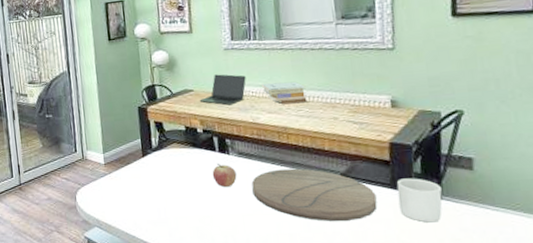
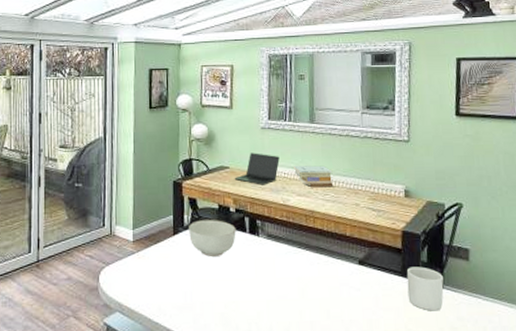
bowl: none [157,141,206,175] -> present [189,220,236,256]
fruit: present [212,163,237,187] -> none [241,244,265,270]
cutting board: present [251,168,377,222] -> none [278,253,390,309]

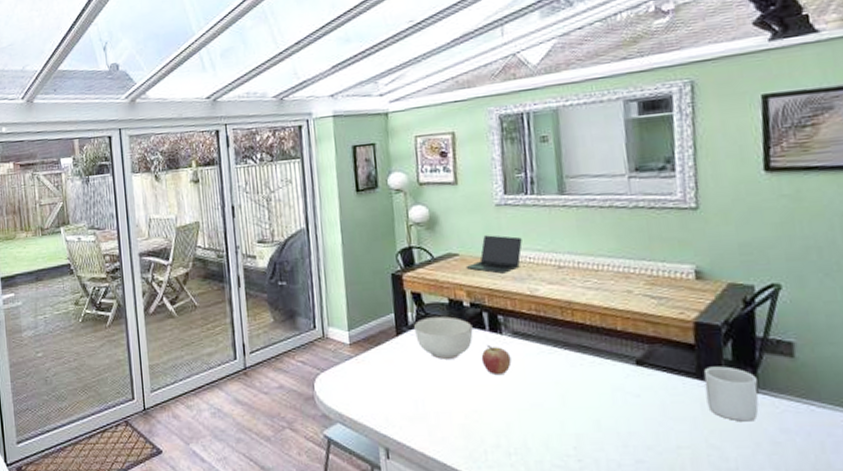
fruit: none [241,244,265,270] -> present [481,344,512,374]
books: present [293,165,333,188] -> none [540,245,596,274]

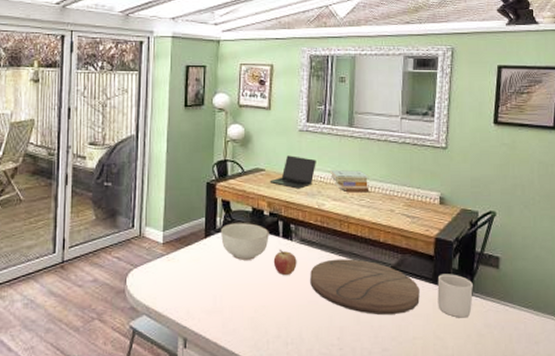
cutting board: none [529,352,681,420] -> present [310,259,420,315]
books: none [540,245,596,274] -> present [329,170,369,193]

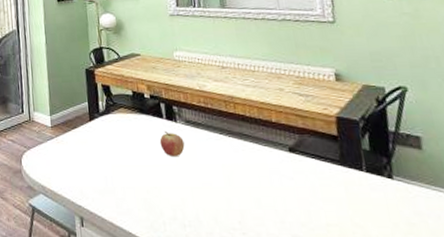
bowl: present [221,223,269,260] -> none [104,106,153,142]
laptop: present [269,155,316,189] -> none [146,39,192,72]
cutting board: present [310,259,420,315] -> none [199,140,328,199]
books: present [329,170,369,193] -> none [206,50,253,73]
mug: present [437,274,473,318] -> none [346,155,395,204]

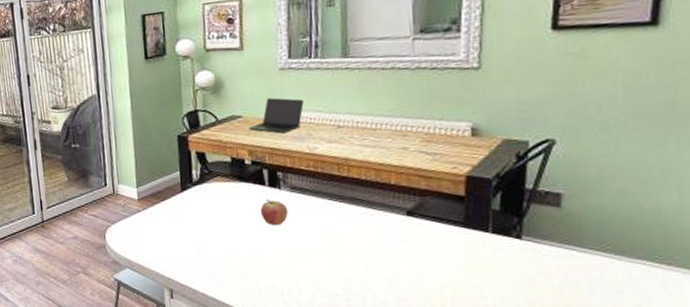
laptop: none [146,39,192,72] -> present [248,97,304,134]

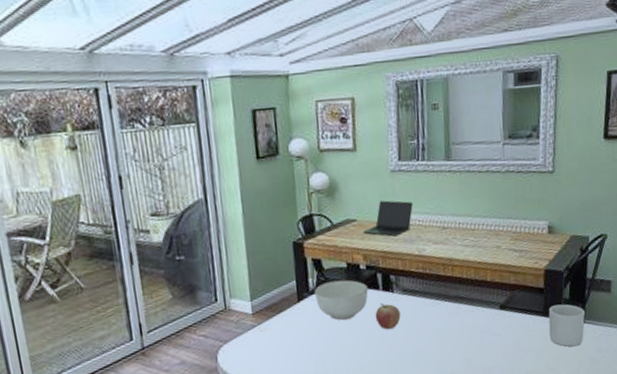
bowl: none [198,173,253,212] -> present [315,279,368,320]
mug: none [470,215,522,265] -> present [548,303,585,347]

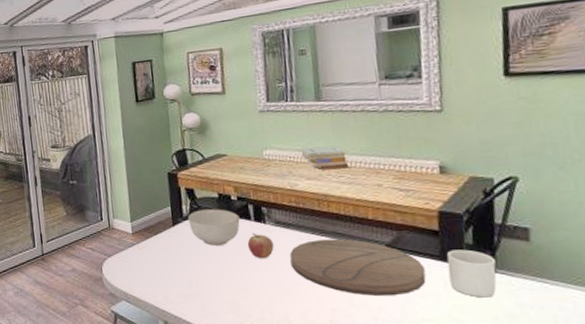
laptop: present [362,200,413,237] -> none [233,137,283,171]
cutting board: none [415,302,531,356] -> present [290,238,426,296]
books: none [428,207,473,234] -> present [299,145,349,171]

